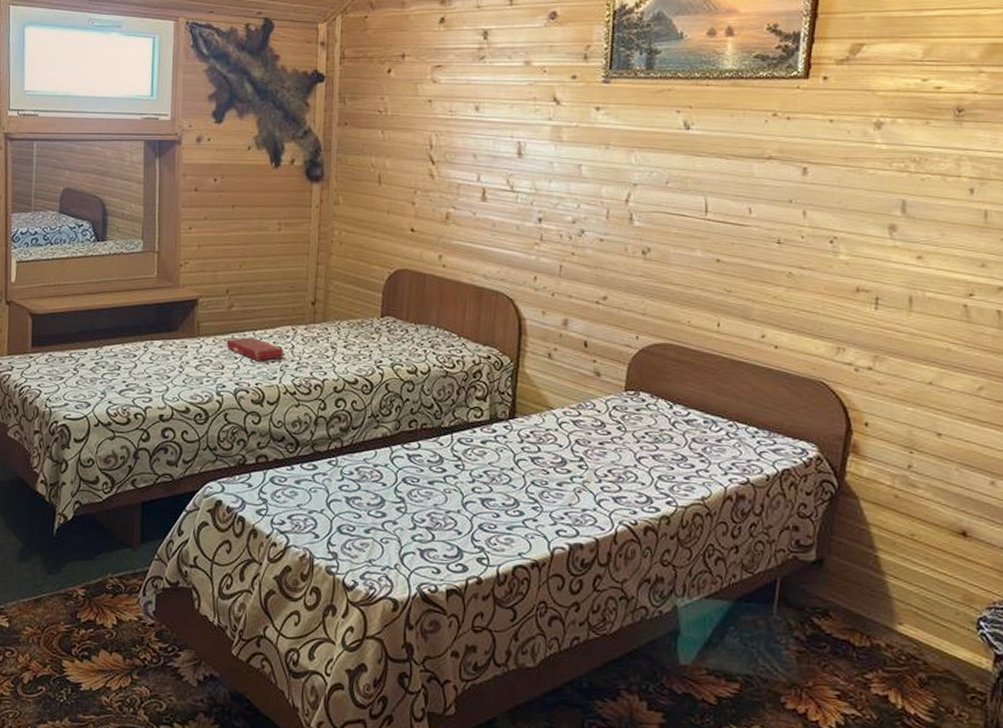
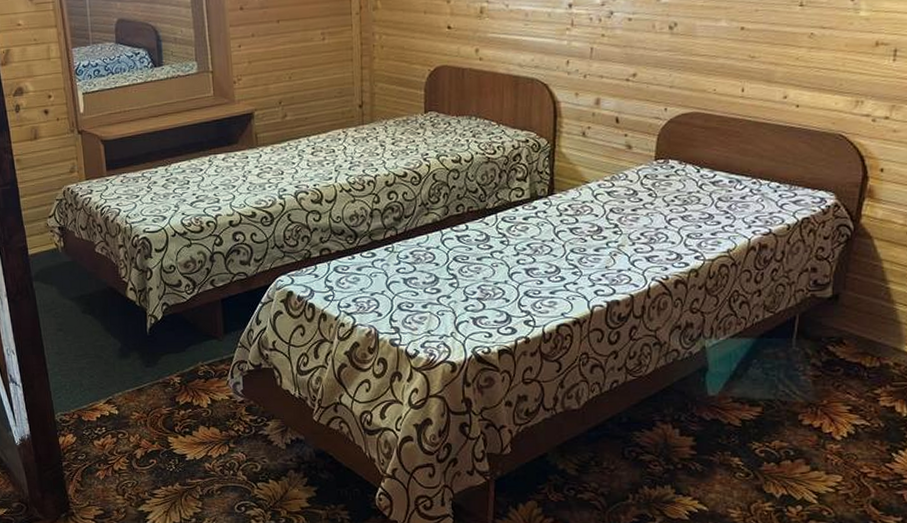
book: present [226,337,284,361] -> none [283,142,338,164]

